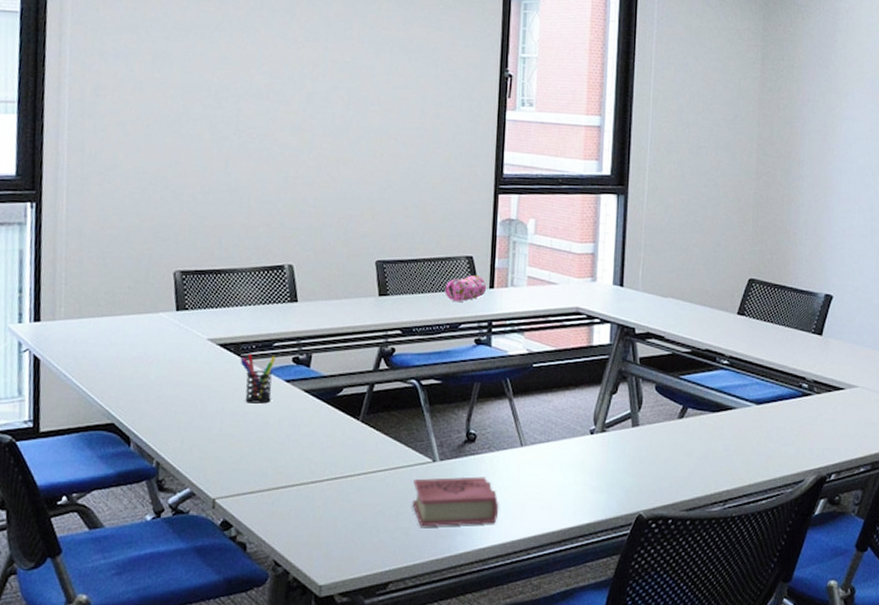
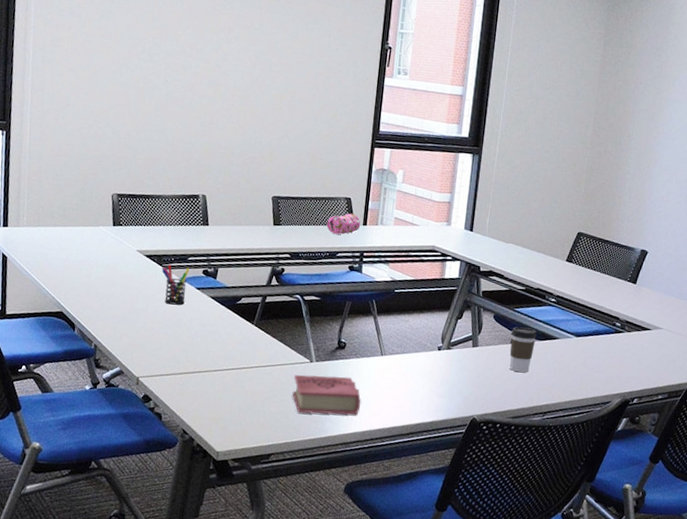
coffee cup: none [677,398,710,454] -> present [509,326,537,373]

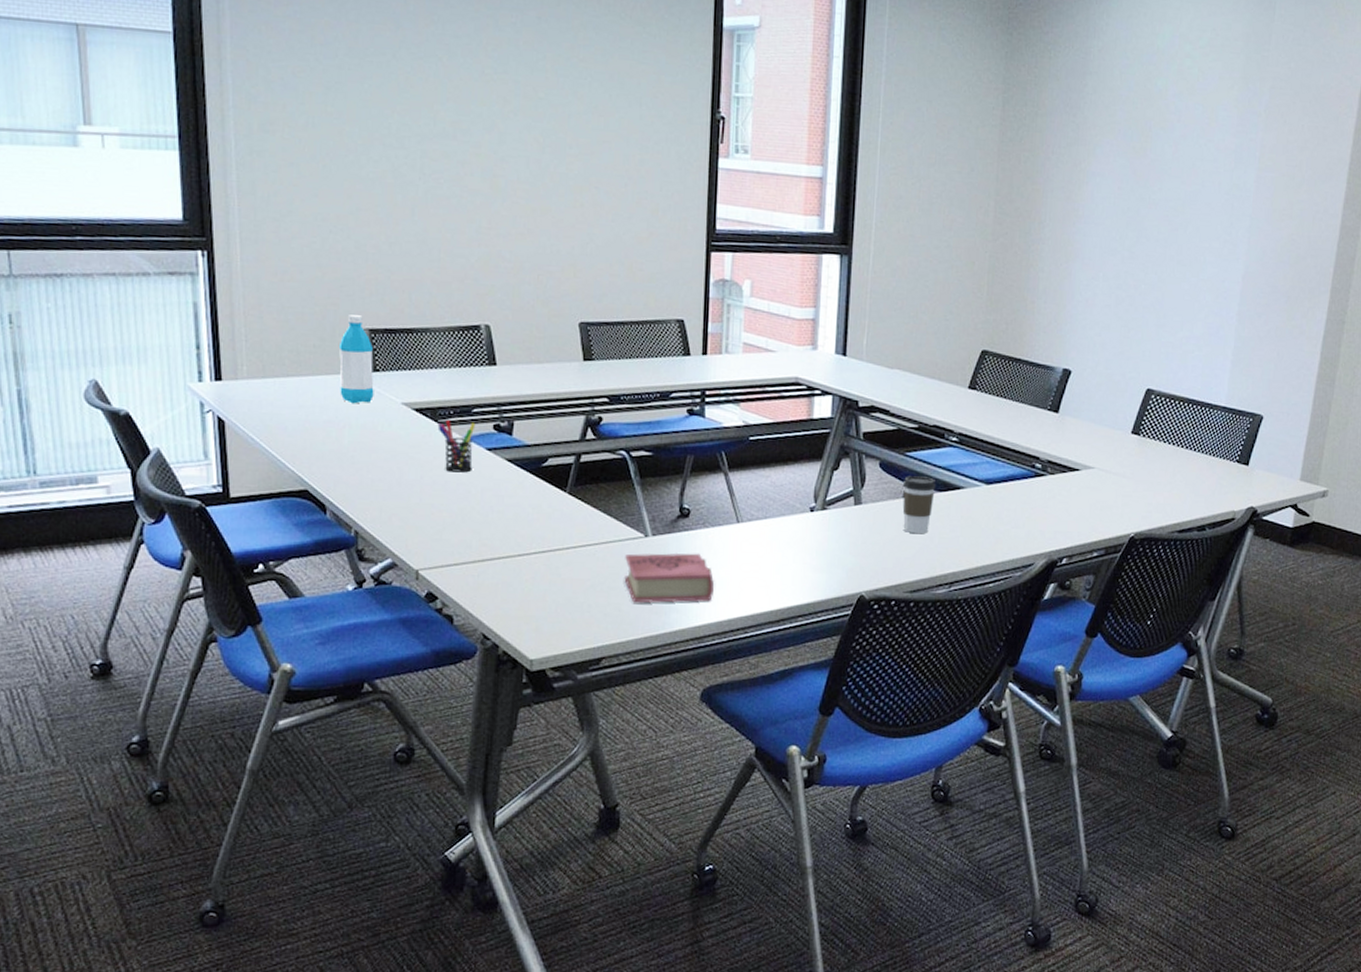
water bottle: none [92,183,119,249] -> present [338,315,374,404]
pencil case: present [326,213,361,235] -> none [654,340,699,370]

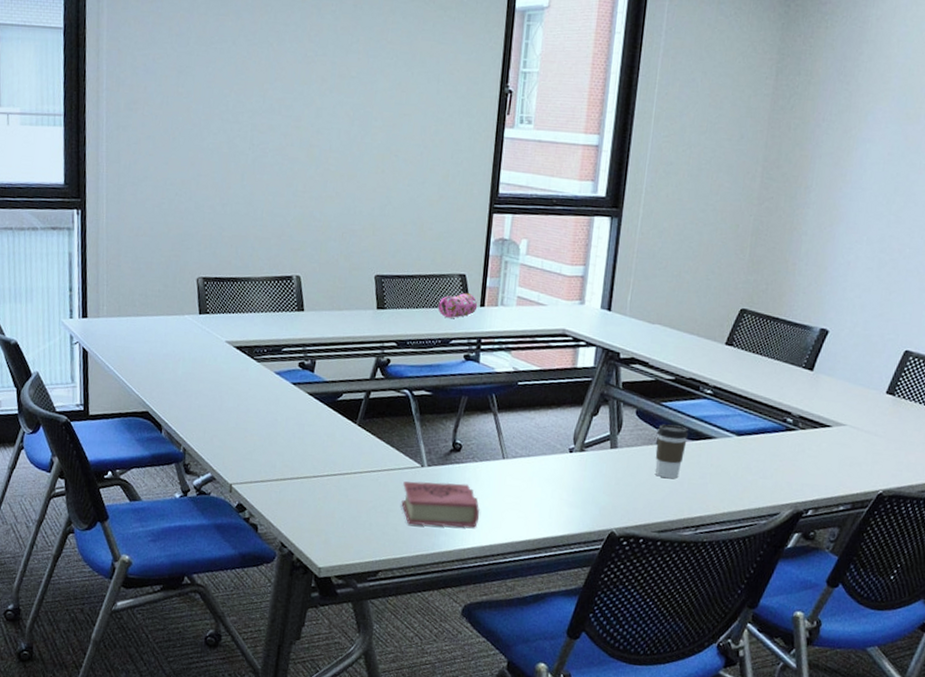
water bottle: present [338,315,374,404] -> none [177,265,205,341]
pen holder: present [437,419,476,473] -> none [253,356,284,403]
pencil case: none [654,340,699,370] -> present [438,293,478,319]

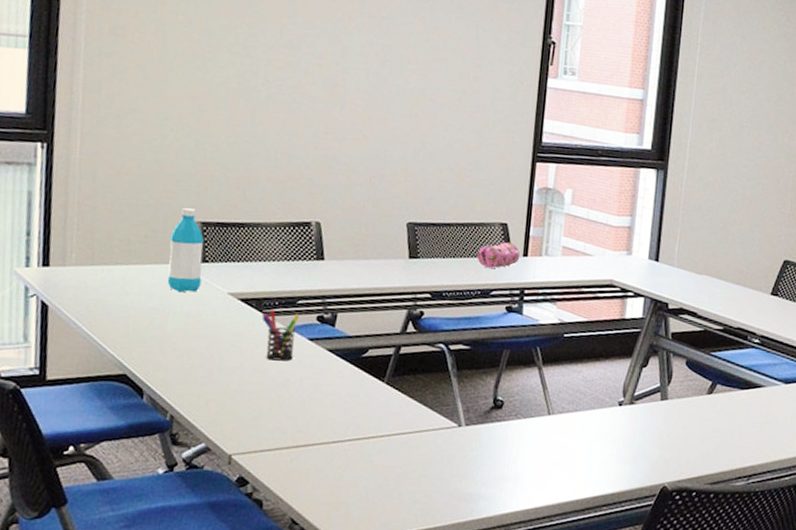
water bottle: none [177,265,205,341] -> present [167,208,204,293]
pen holder: none [253,356,284,403] -> present [262,310,300,361]
book: present [401,481,480,528] -> none [435,442,524,491]
coffee cup: present [654,424,689,479] -> none [706,374,739,429]

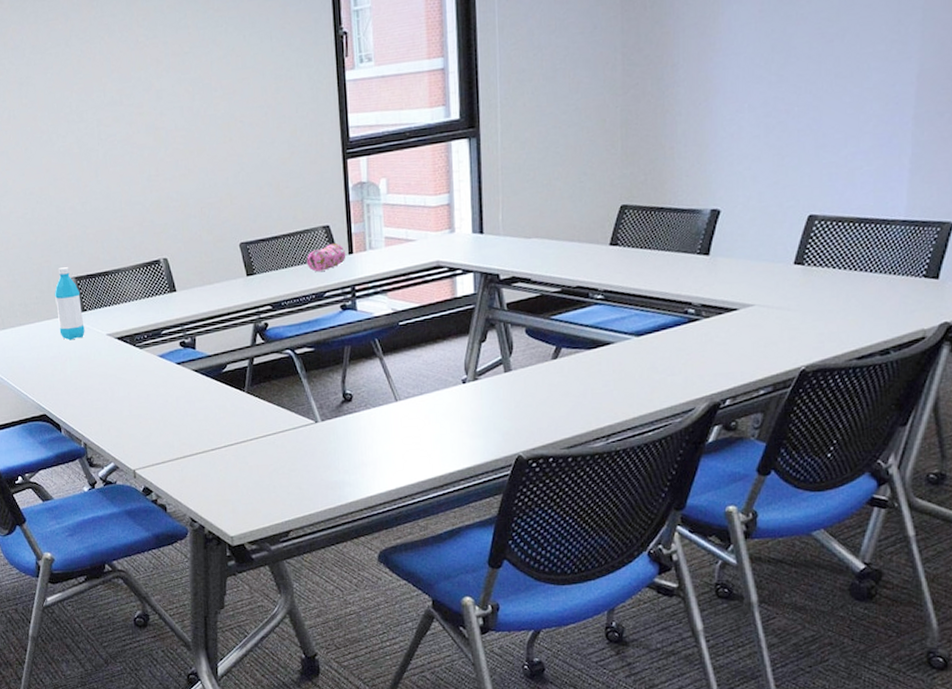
pen holder: present [262,310,300,361] -> none [136,342,167,387]

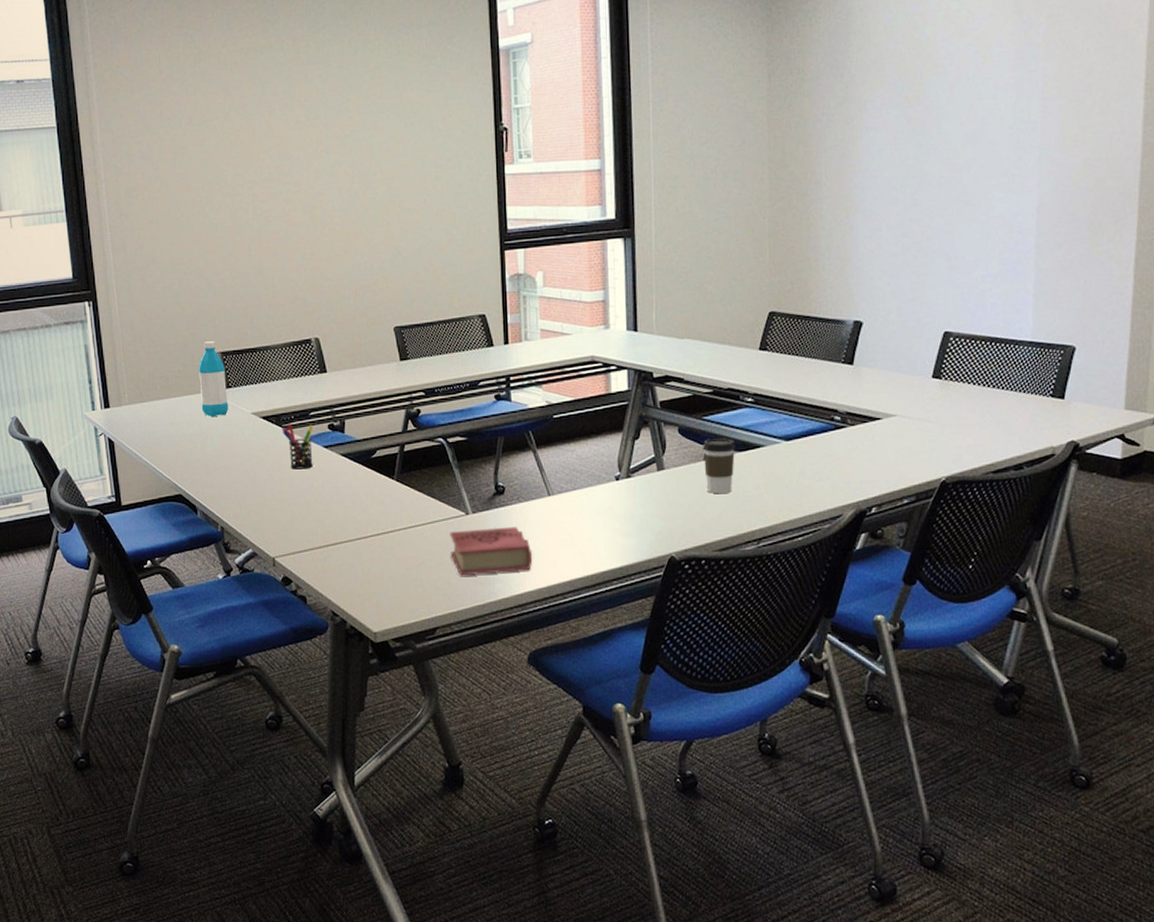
pen holder: none [136,342,167,387] -> present [282,424,313,470]
book: none [300,432,381,481] -> present [450,526,533,576]
pencil case: present [306,243,346,273] -> none [461,333,502,361]
coffee cup: none [550,336,585,393] -> present [702,438,736,494]

